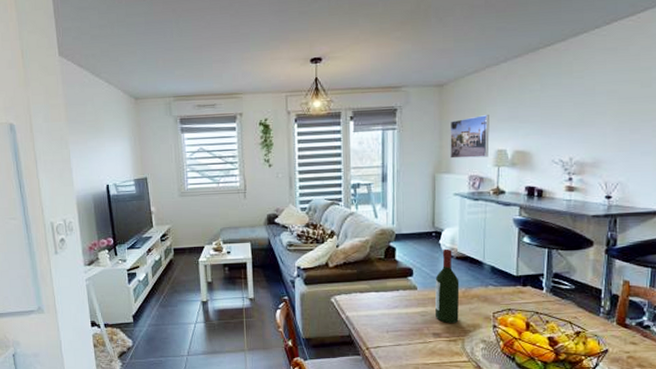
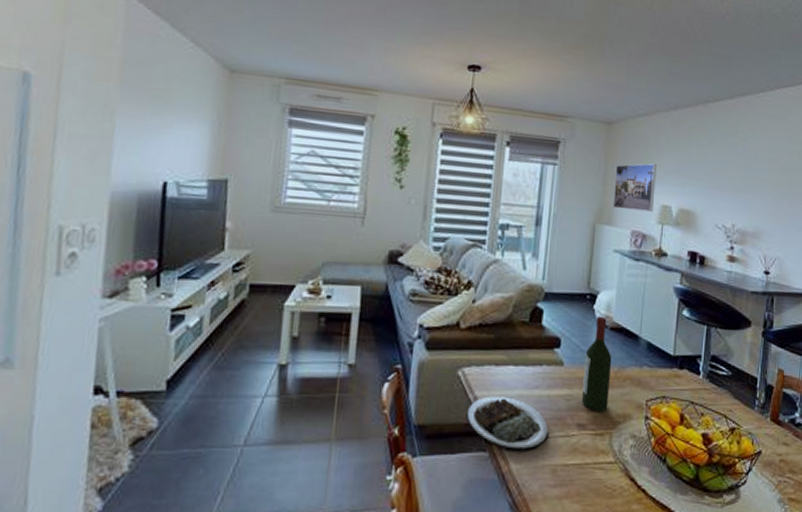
plate: none [341,315,410,356] -> present [466,396,549,453]

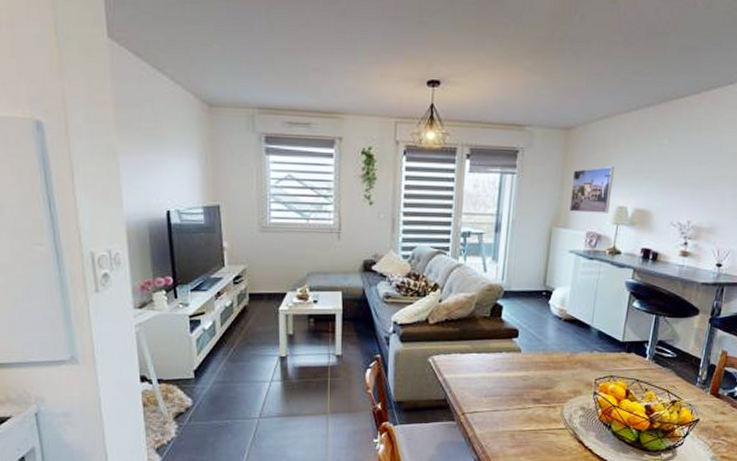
plate: present [466,396,549,453] -> none [437,378,508,422]
wine bottle: present [582,316,612,413] -> none [537,309,565,390]

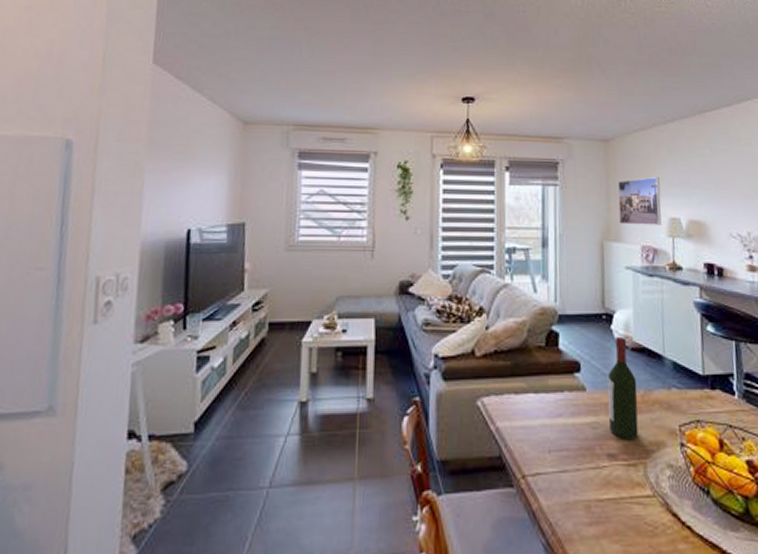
wine bottle: none [537,309,565,390] -> present [607,336,639,441]

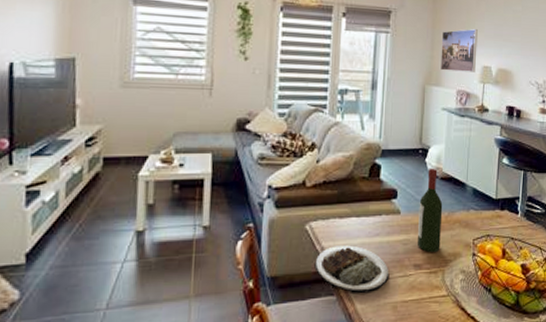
plate: none [489,427,579,488] -> present [314,245,390,294]

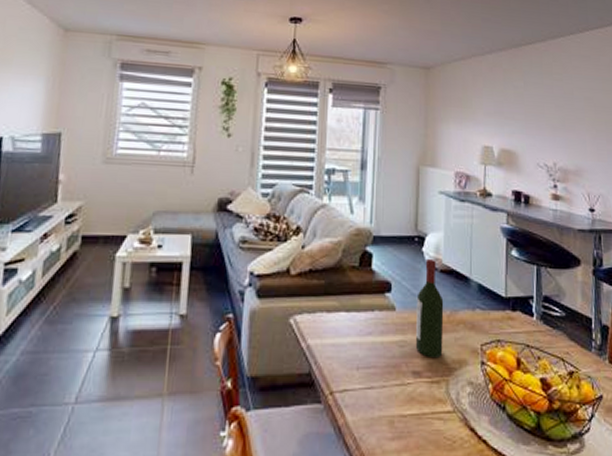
plate: present [314,245,390,294] -> none [299,344,385,404]
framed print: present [440,29,478,72] -> none [436,106,476,153]

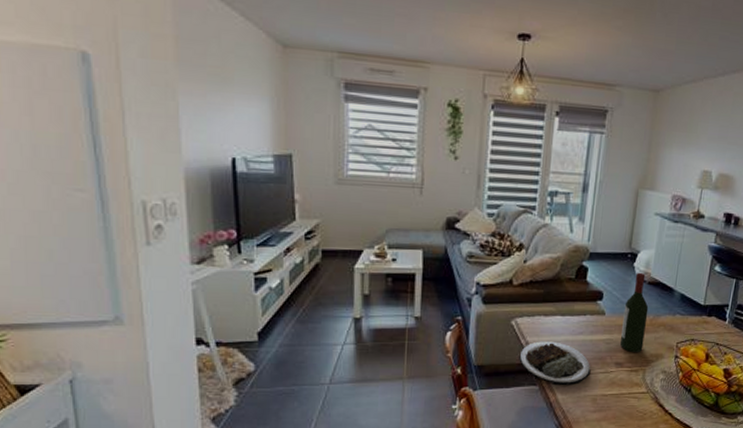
plate: none [299,344,385,404] -> present [519,341,591,386]

